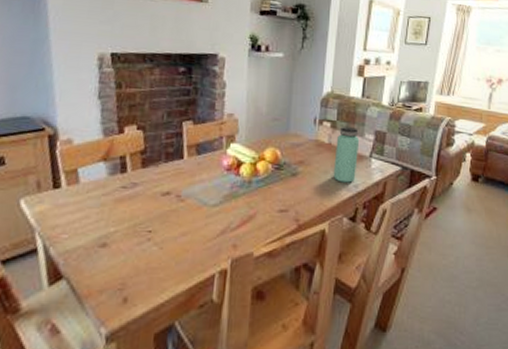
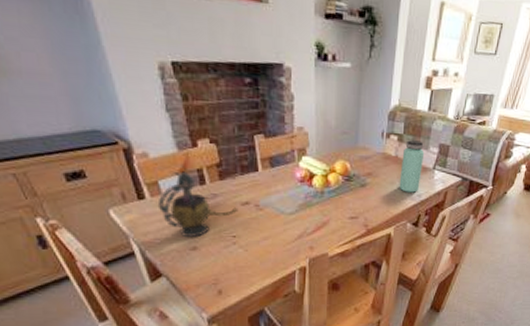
teapot: none [72,158,158,233] -> present [157,171,239,238]

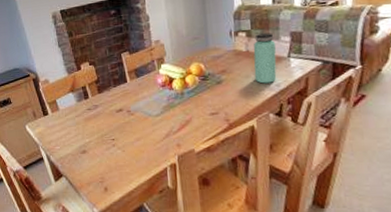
teapot: present [157,171,239,238] -> none [56,90,115,143]

